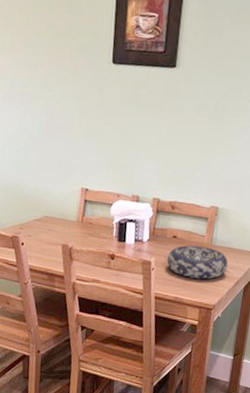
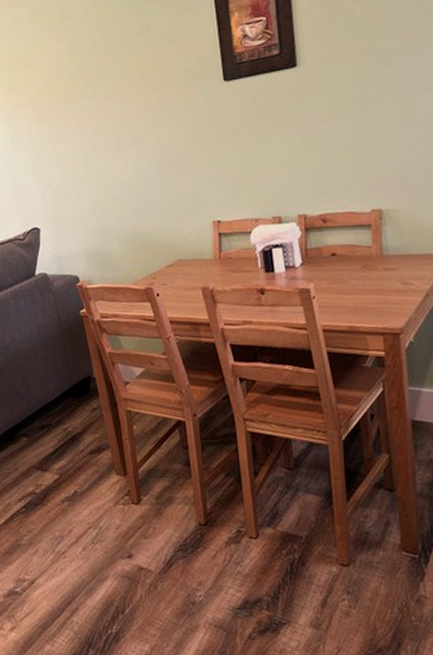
decorative bowl: present [166,245,228,280] -> none [328,259,410,300]

